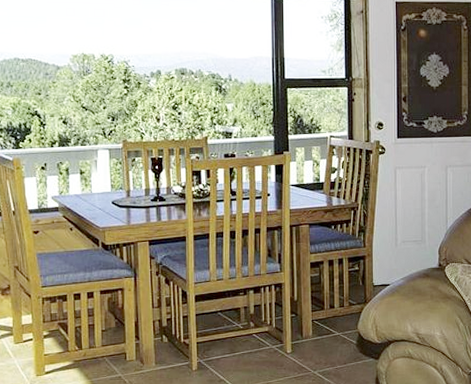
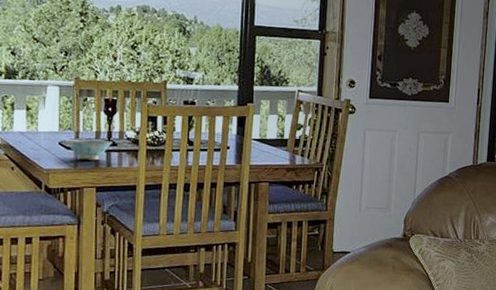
ceramic bowl: none [117,197,161,216] -> present [64,139,112,161]

